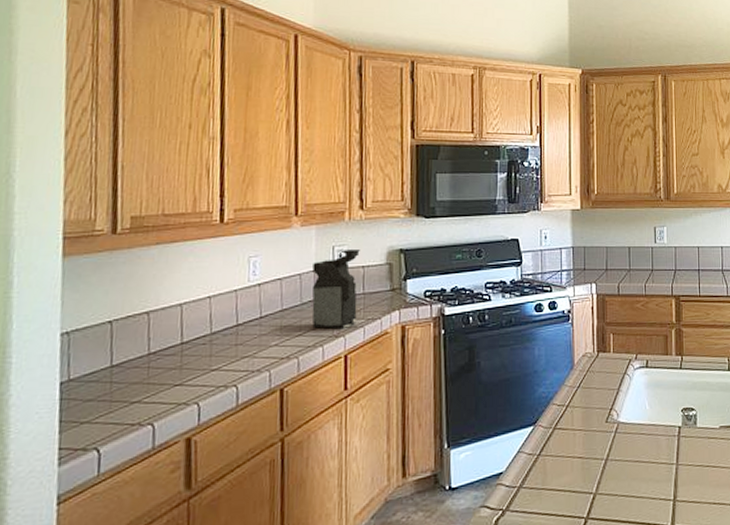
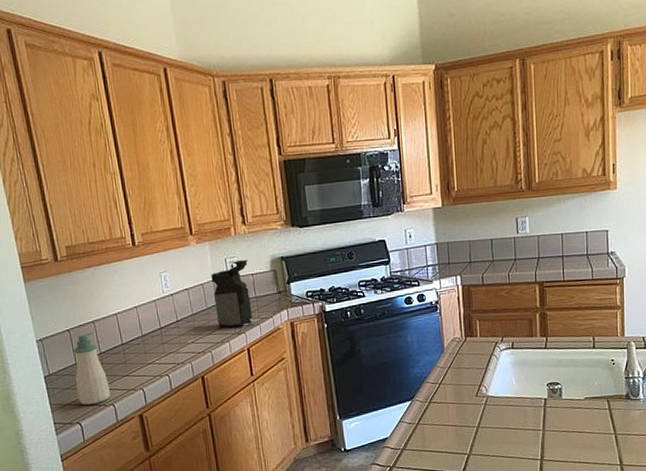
soap bottle: none [103,326,152,424] -> present [72,332,111,405]

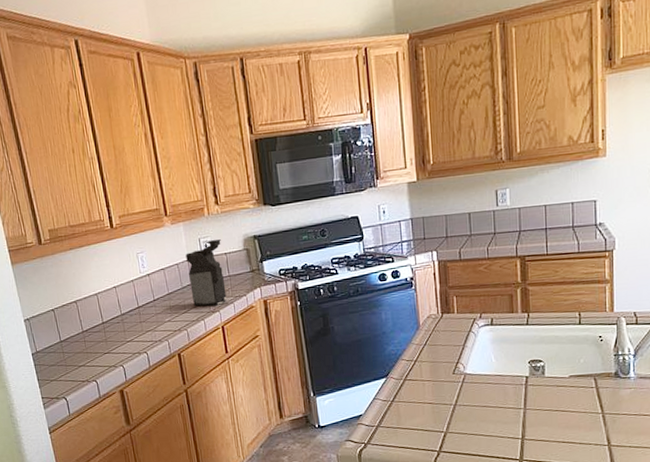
soap bottle: present [72,332,111,405] -> none [57,312,93,381]

